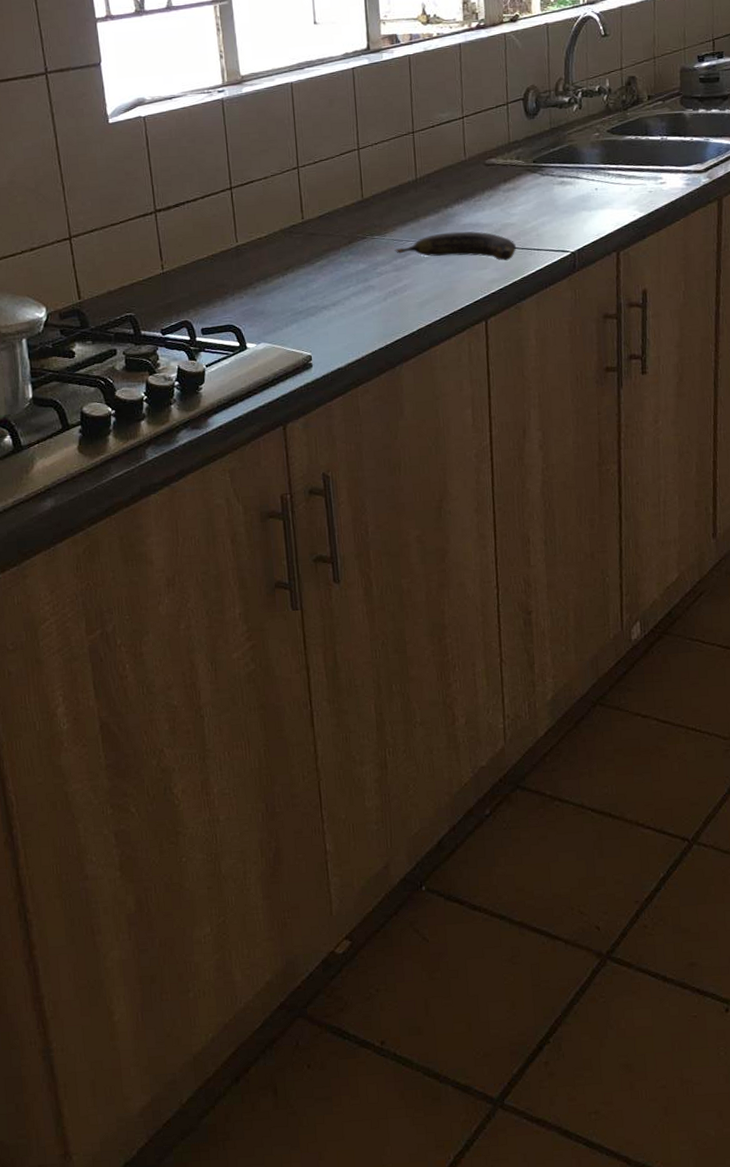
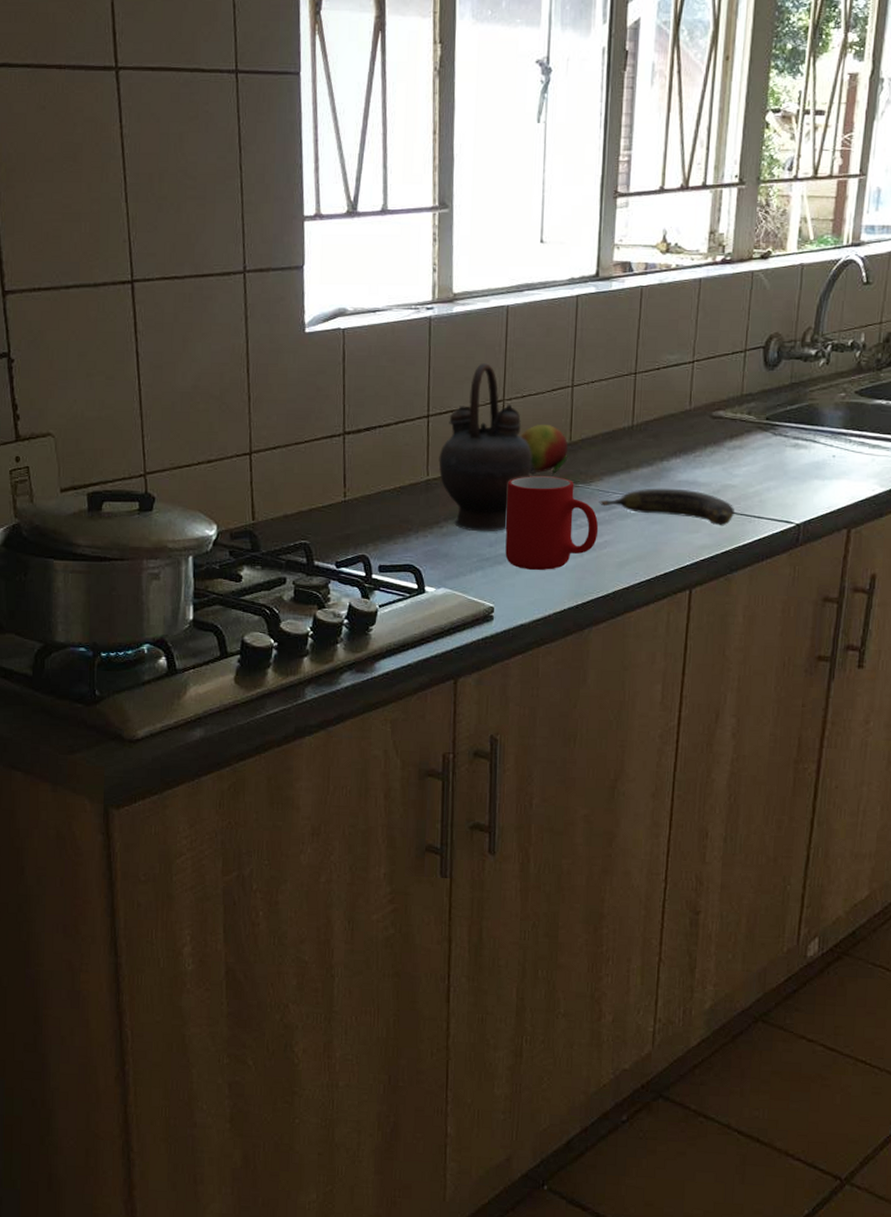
teapot: none [245,136,335,289] -> present [438,363,536,532]
cup: none [310,231,398,318] -> present [505,476,599,570]
fruit: none [317,186,362,230] -> present [520,425,568,474]

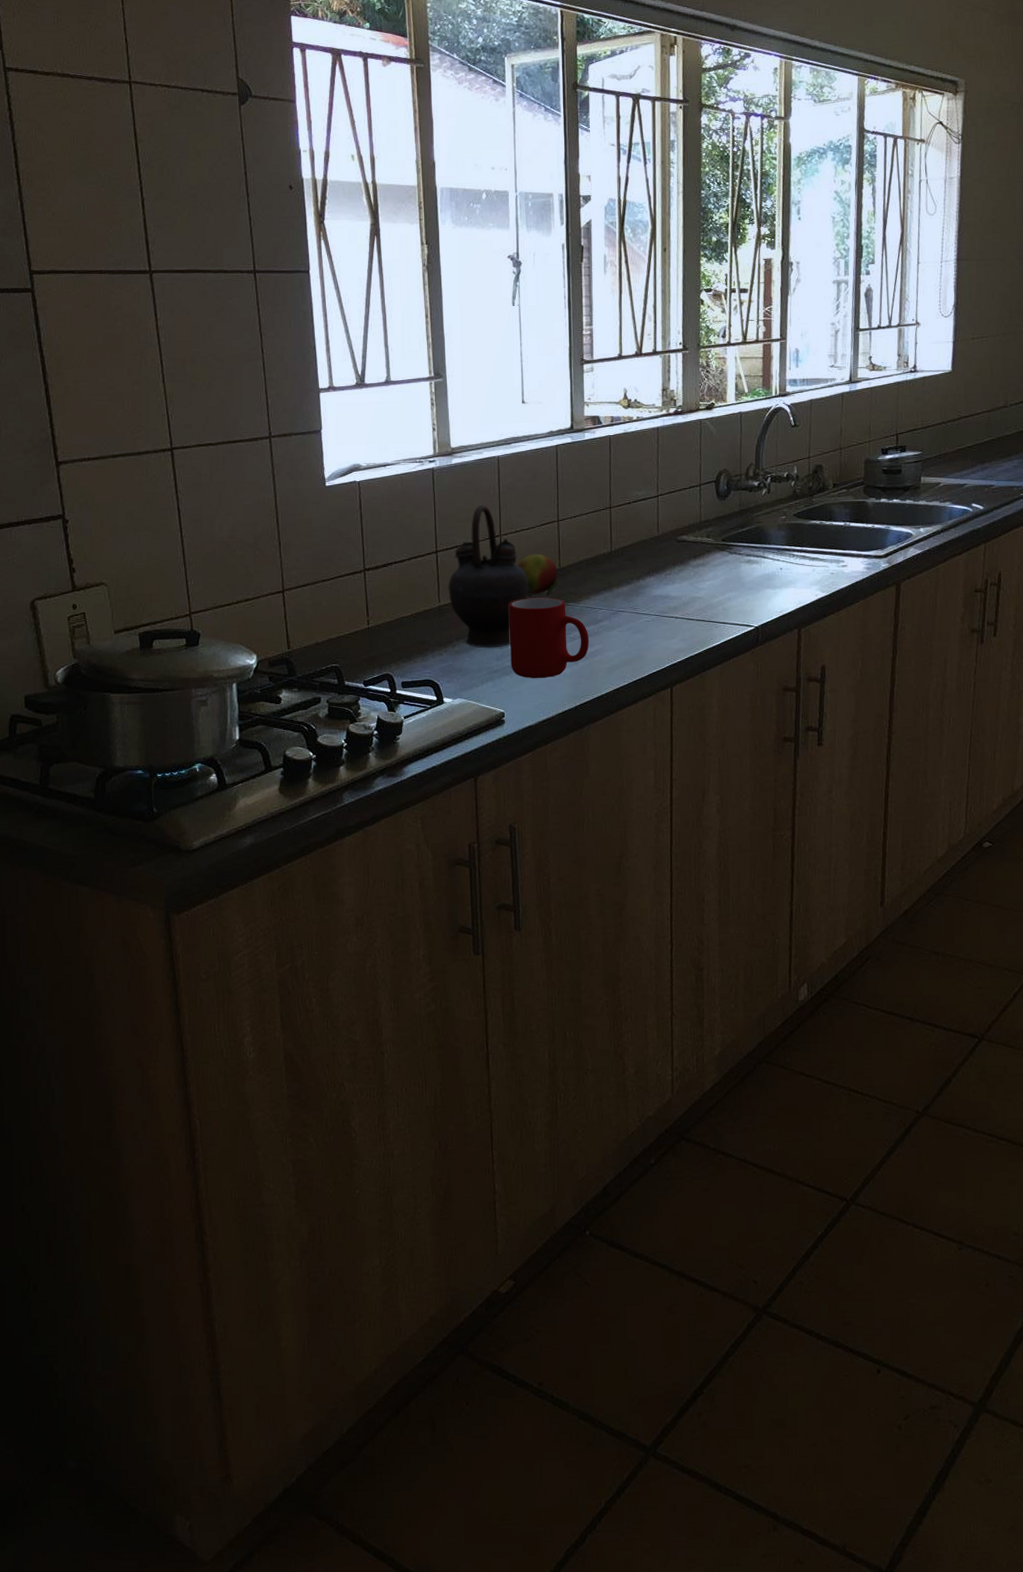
banana: present [599,488,735,526] -> none [588,602,704,632]

